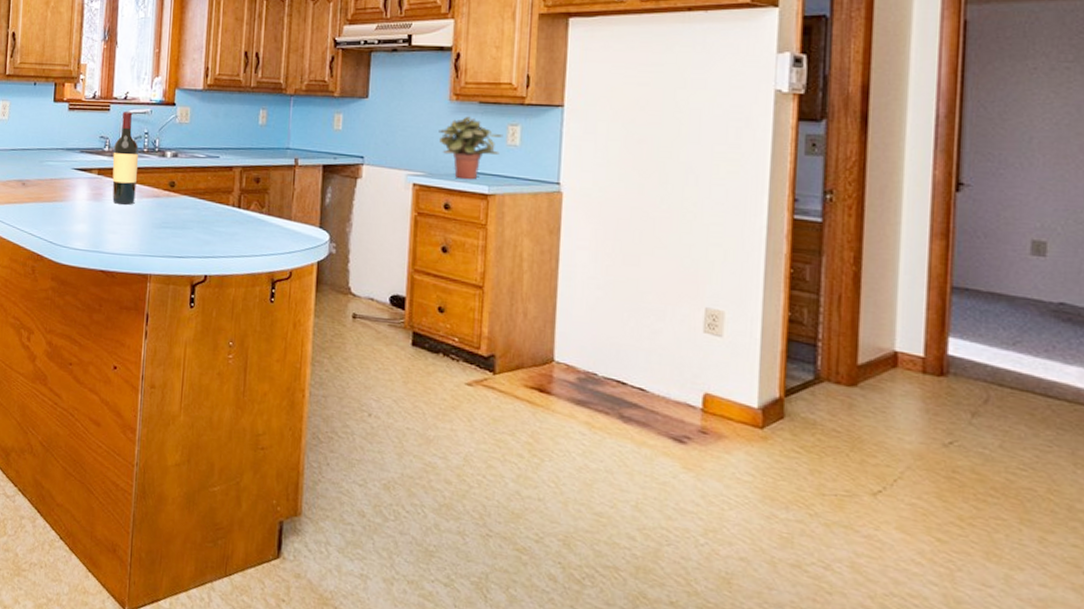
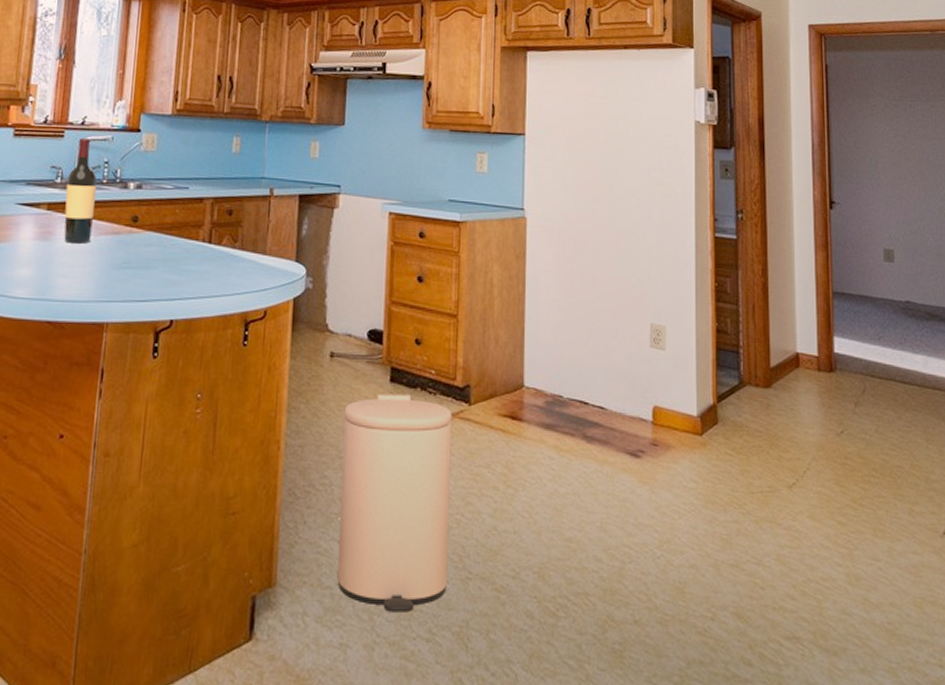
pedal bin: none [358,355,476,558] -> present [337,393,452,613]
potted plant: present [438,116,504,180] -> none [413,143,473,208]

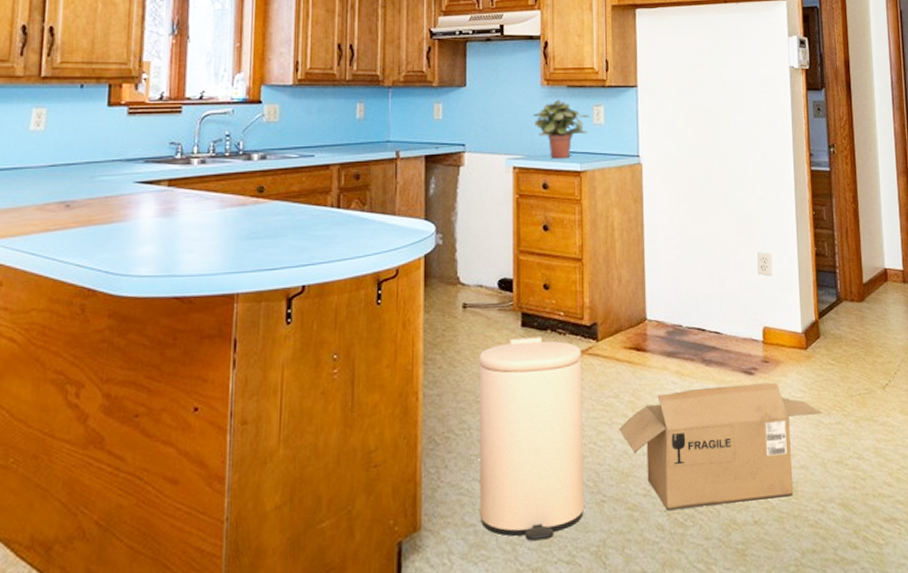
wine bottle: present [64,138,97,244] -> none [186,113,219,218]
potted plant: none [413,143,473,208] -> present [533,99,590,159]
cardboard box: none [489,466,717,598] -> present [619,382,822,510]

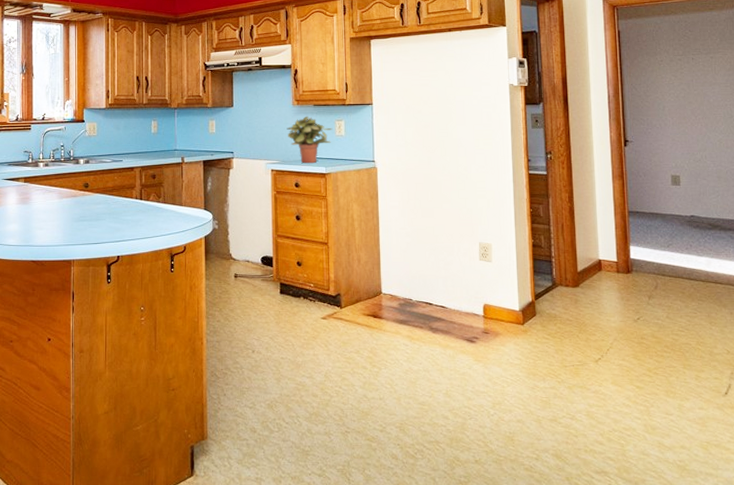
pedal bin: present [479,337,584,542] -> none [247,302,332,456]
cardboard box: present [619,382,822,510] -> none [360,350,537,444]

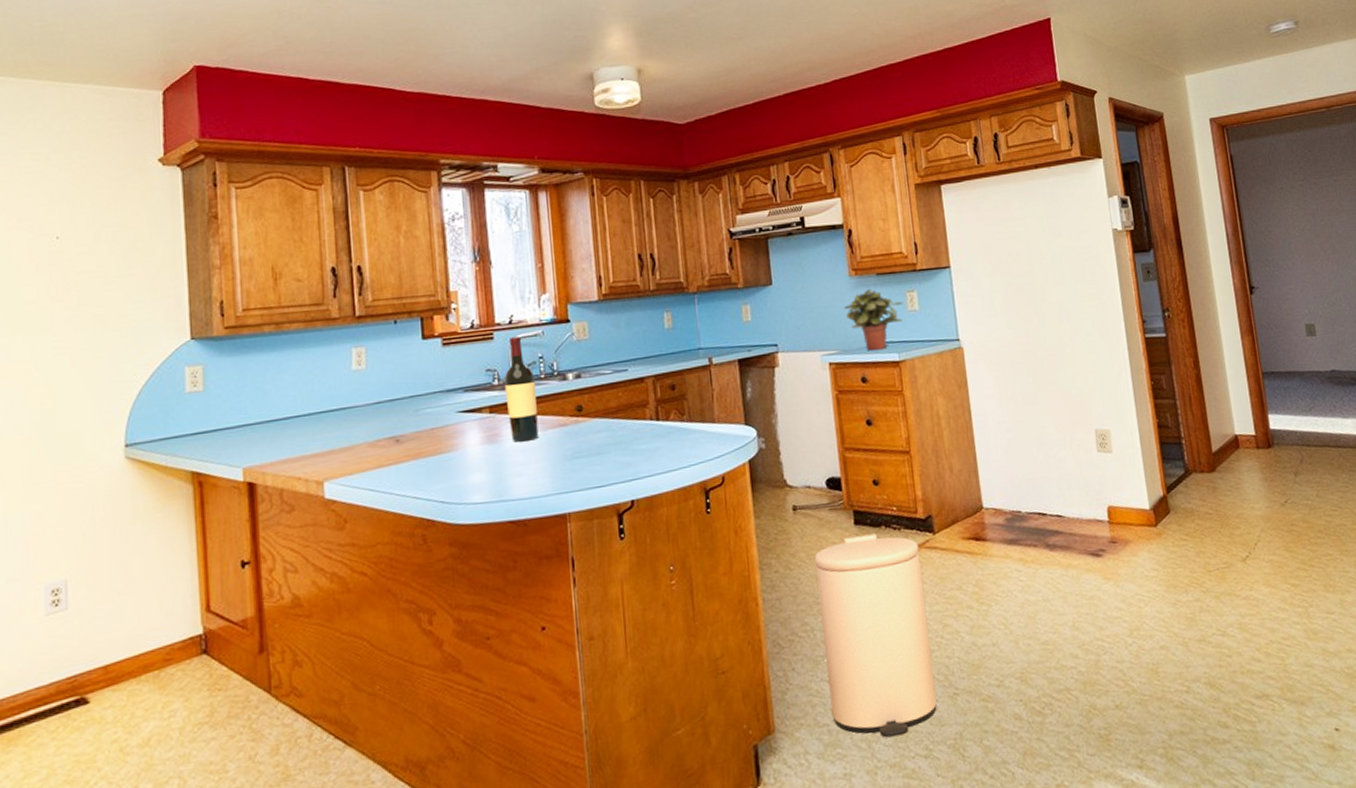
wine bottle: none [36,130,57,205] -> present [504,337,539,442]
pedal bin: none [247,302,332,456] -> present [814,533,937,738]

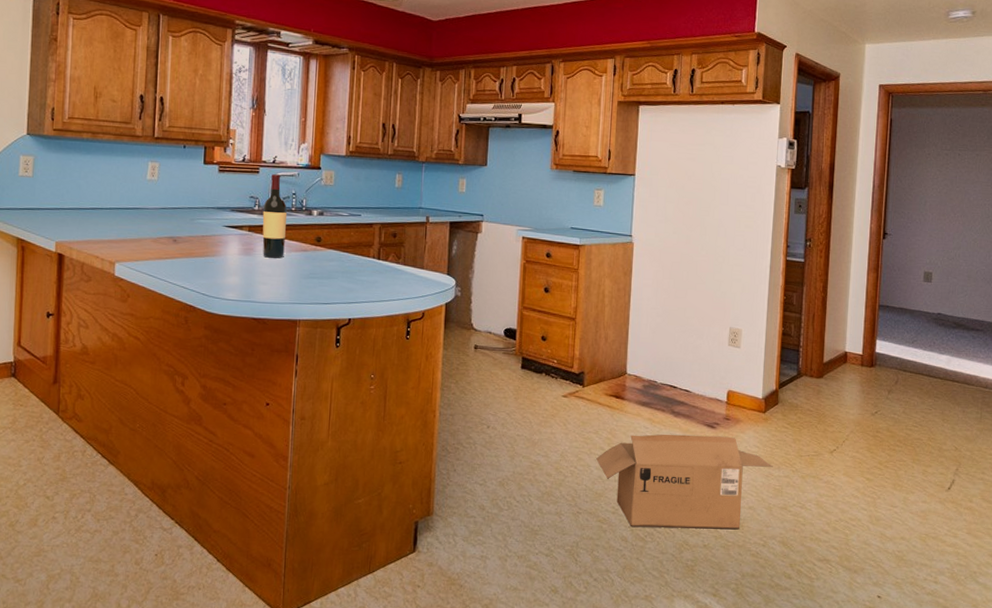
pedal bin: present [814,533,937,738] -> none [479,377,570,536]
potted plant: present [844,288,904,352] -> none [542,182,591,234]
cardboard box: none [965,563,1179,699] -> present [596,434,773,530]

